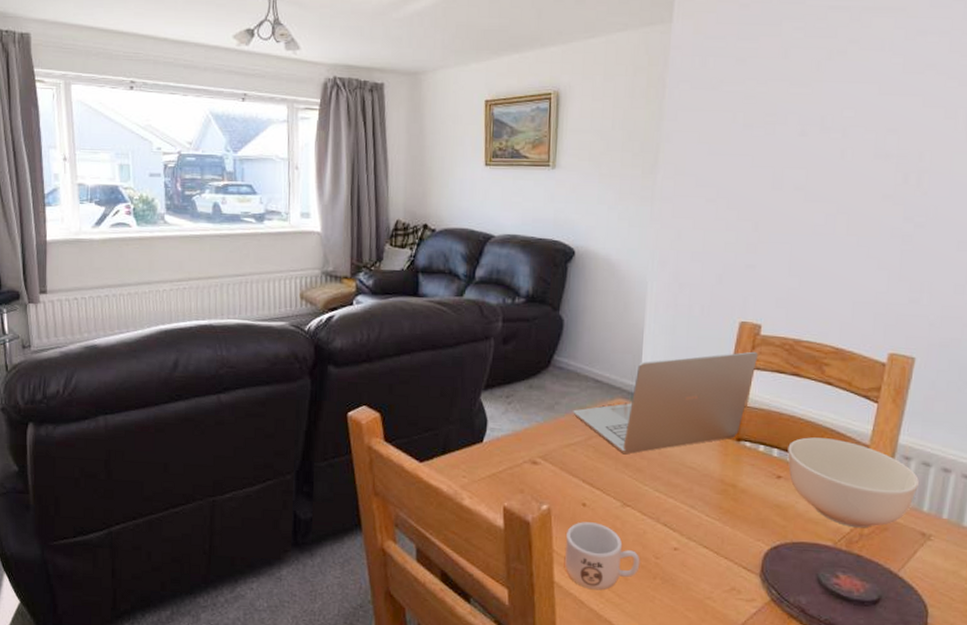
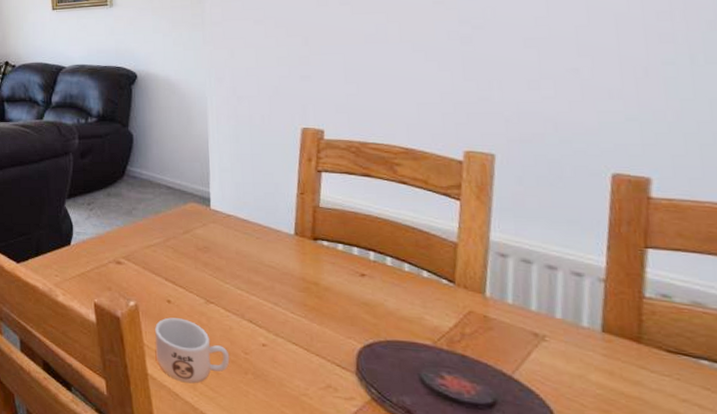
laptop: present [573,351,759,454] -> none [149,155,325,254]
bowl: present [787,437,920,528] -> none [368,235,522,328]

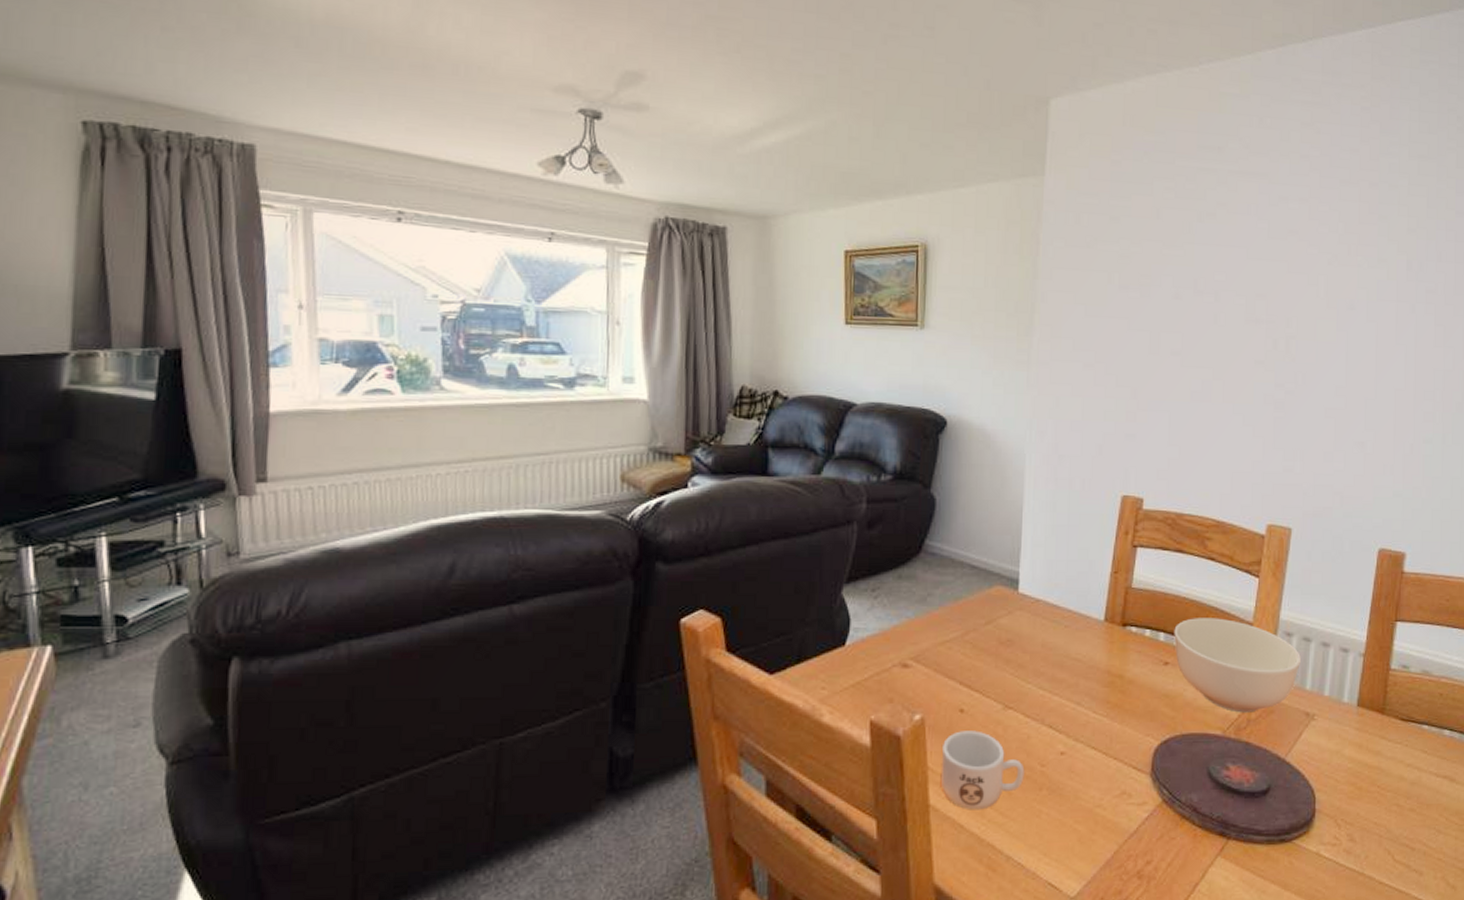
bowl: none [368,235,522,328] -> present [1174,618,1302,713]

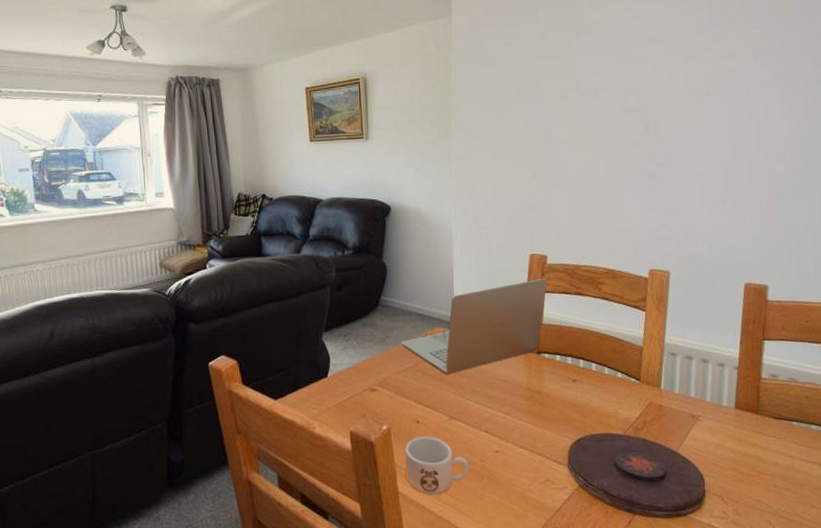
laptop: none [947,527,1142,648] -> present [401,278,547,374]
bowl: present [1174,618,1302,713] -> none [579,344,686,417]

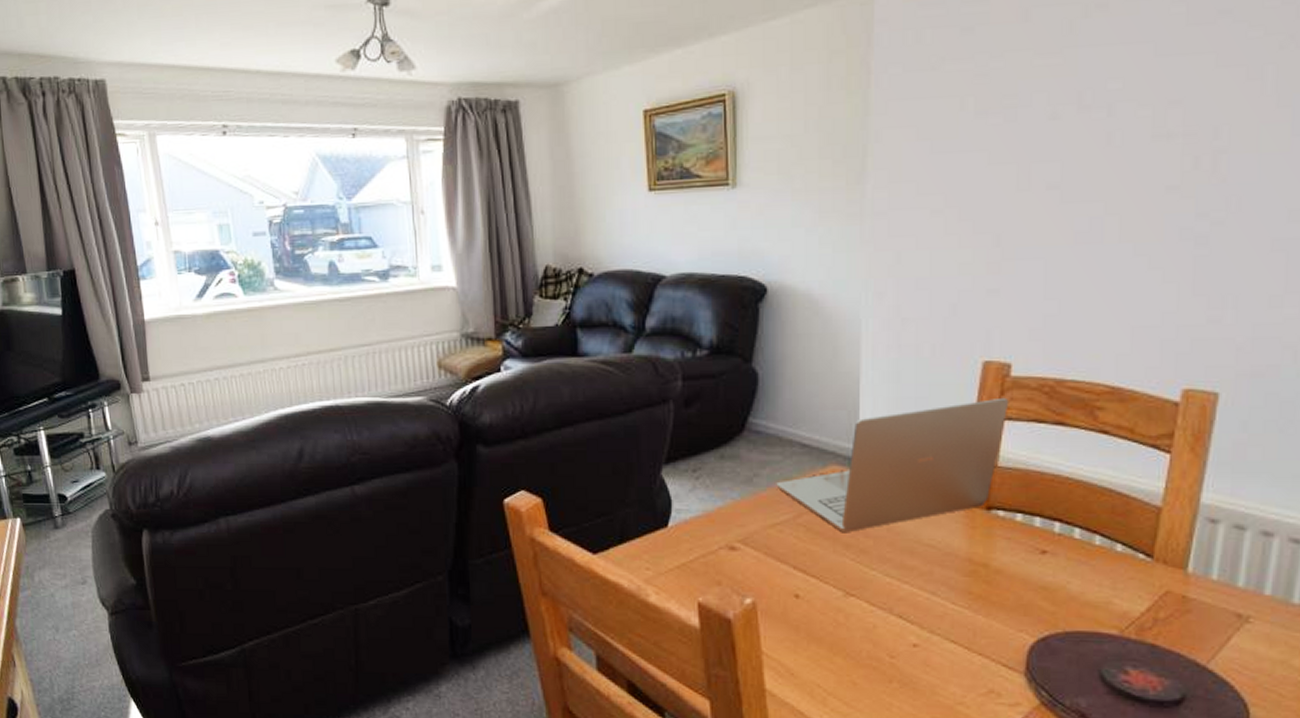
mug: present [404,436,469,495] -> none [776,617,871,698]

